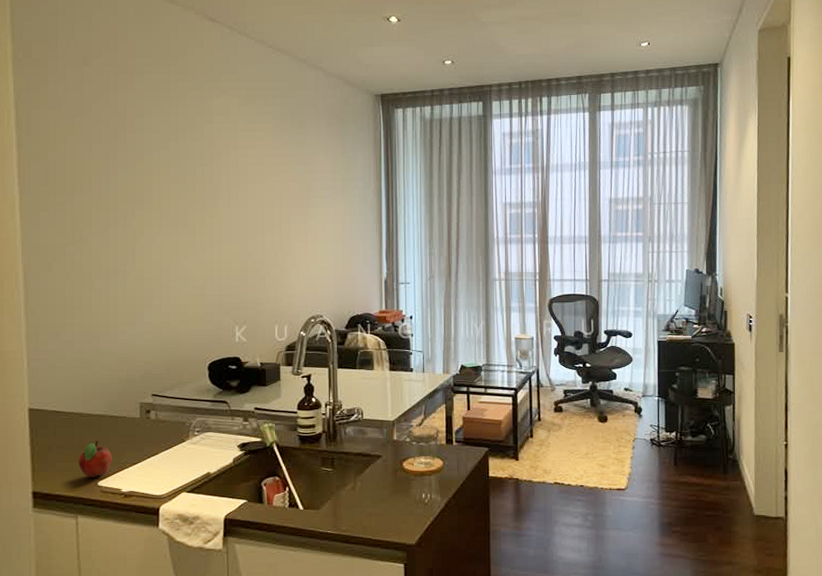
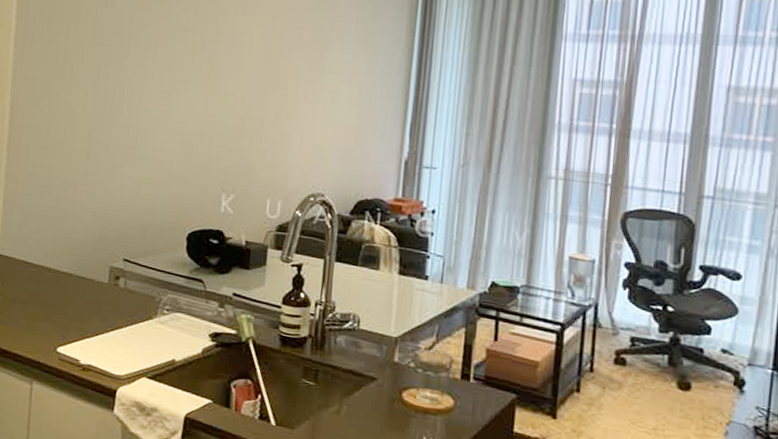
fruit: present [78,440,112,478] -> none [40,301,75,342]

